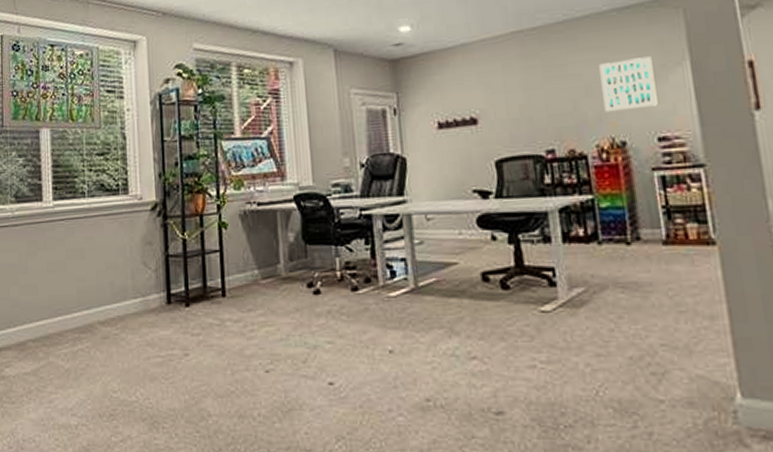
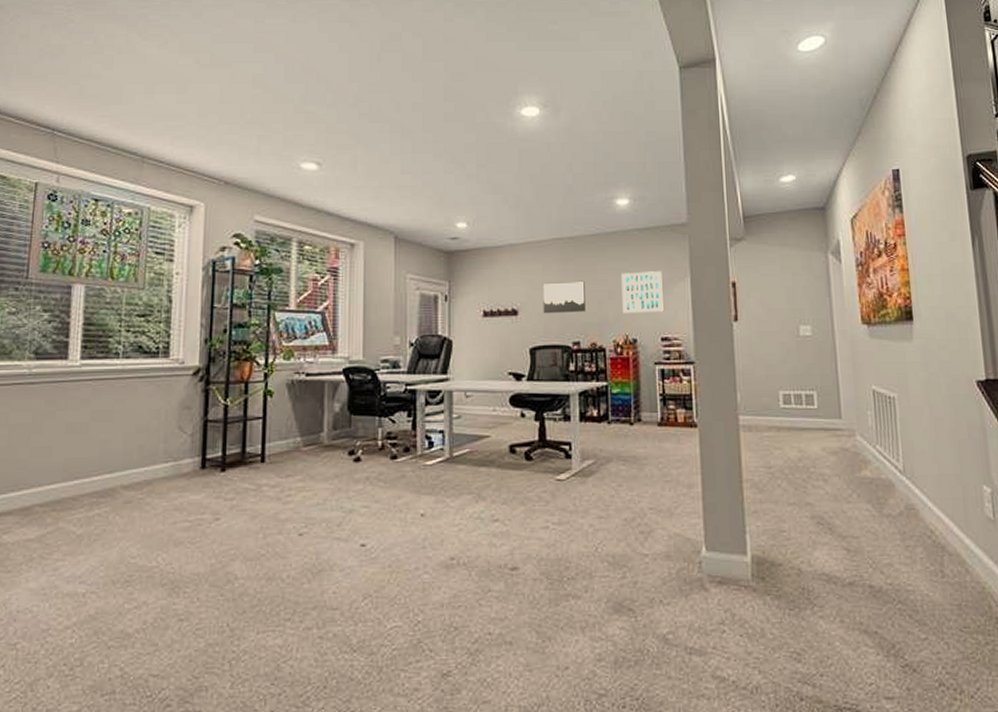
wall art: none [503,77,558,120] -> present [542,280,586,314]

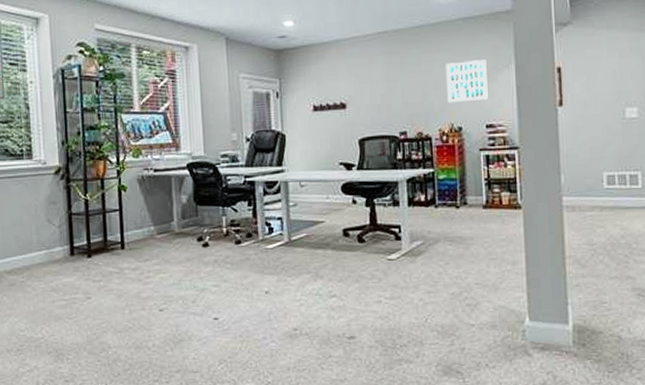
wall art: present [542,280,586,314] -> none [369,72,411,106]

